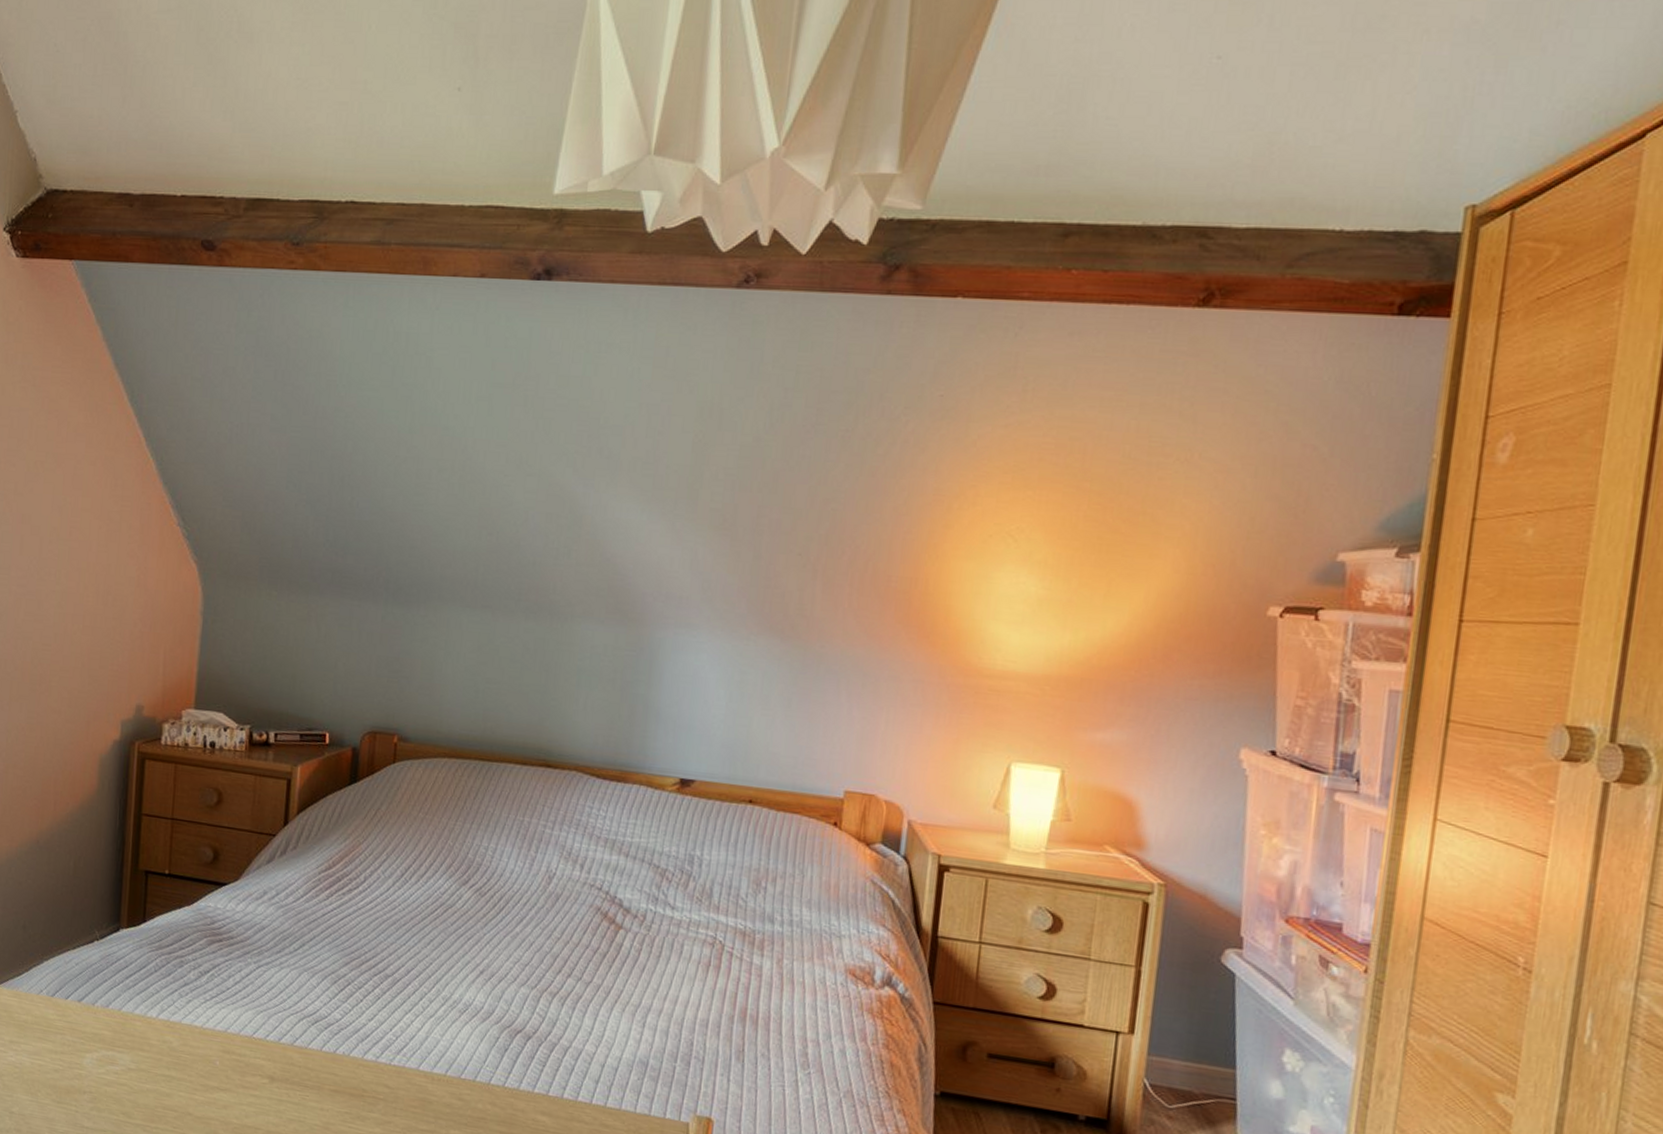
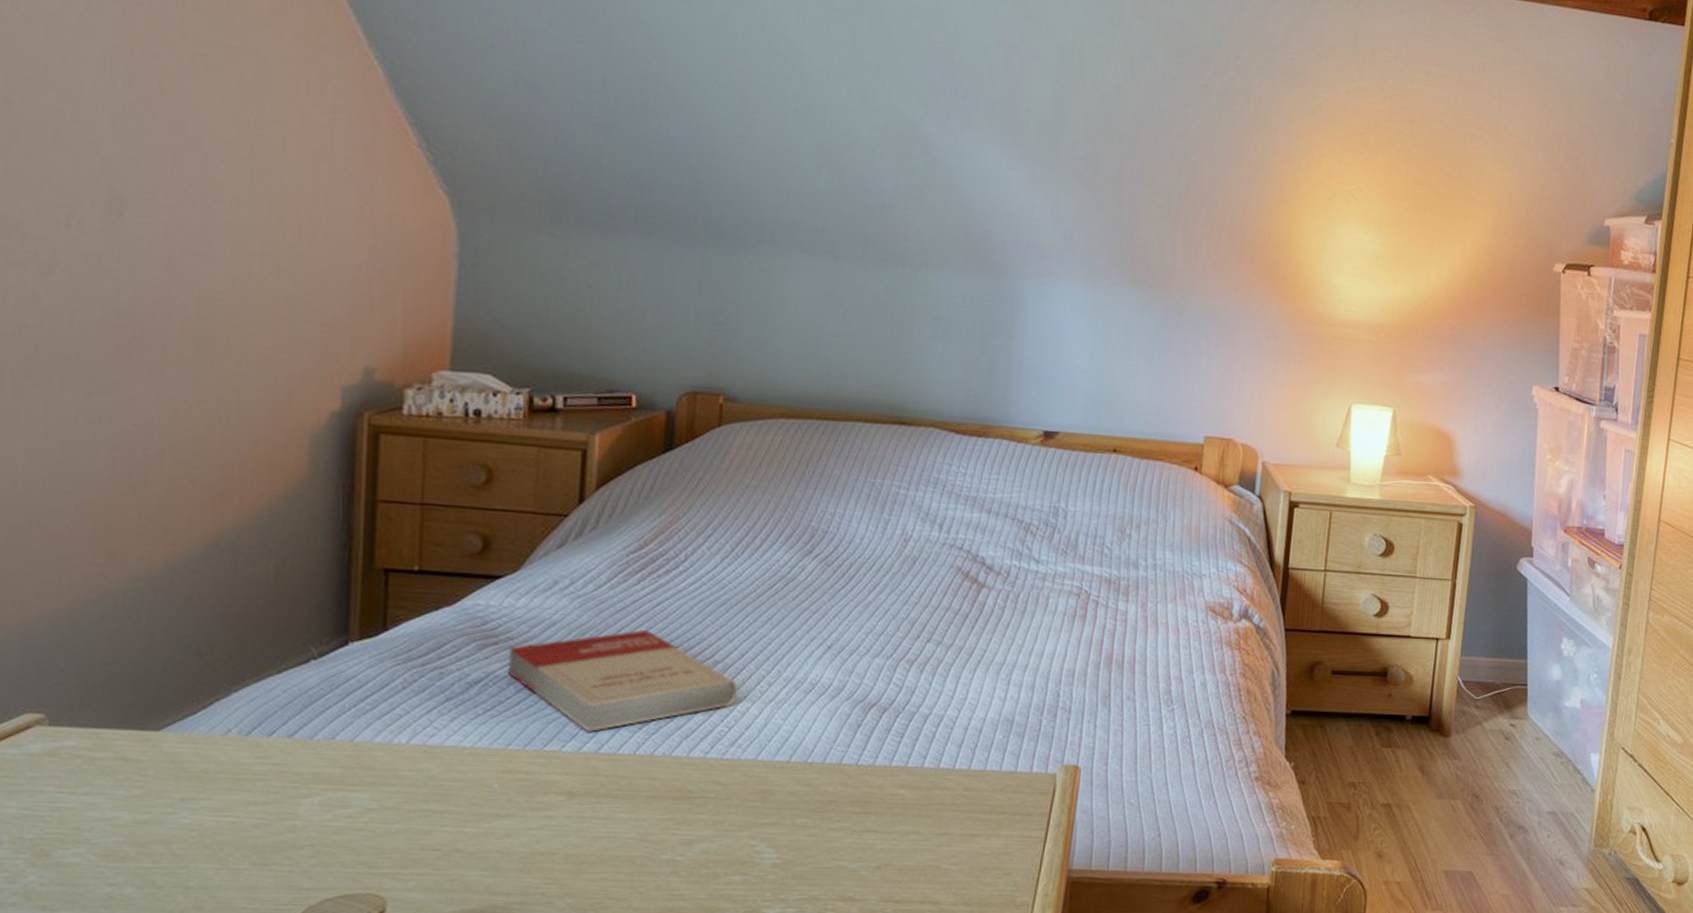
book: none [228,940,405,1026] -> present [507,630,739,732]

